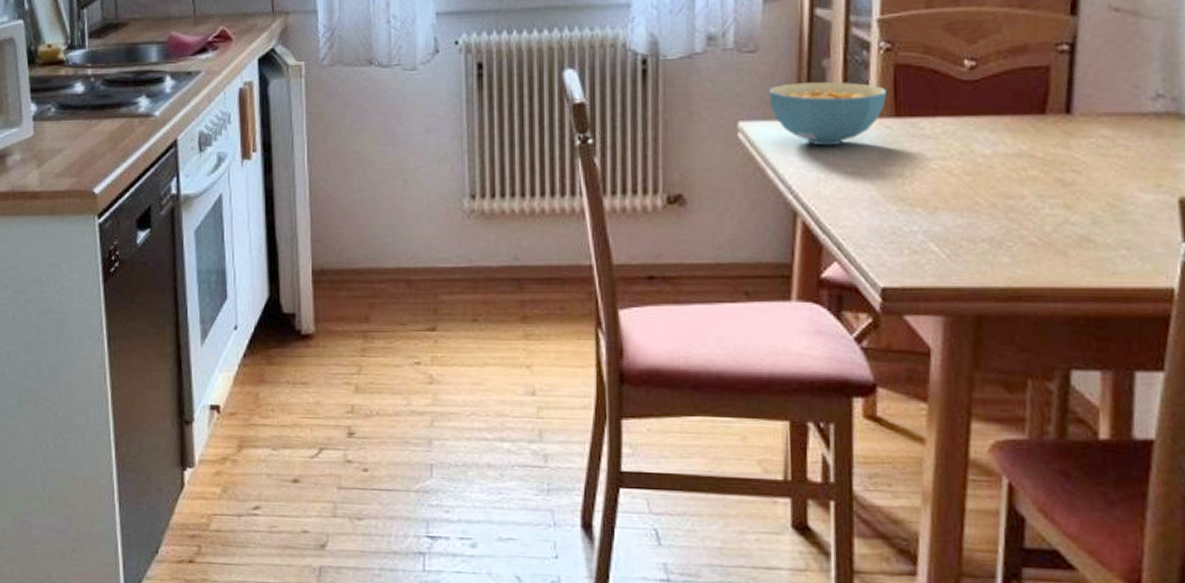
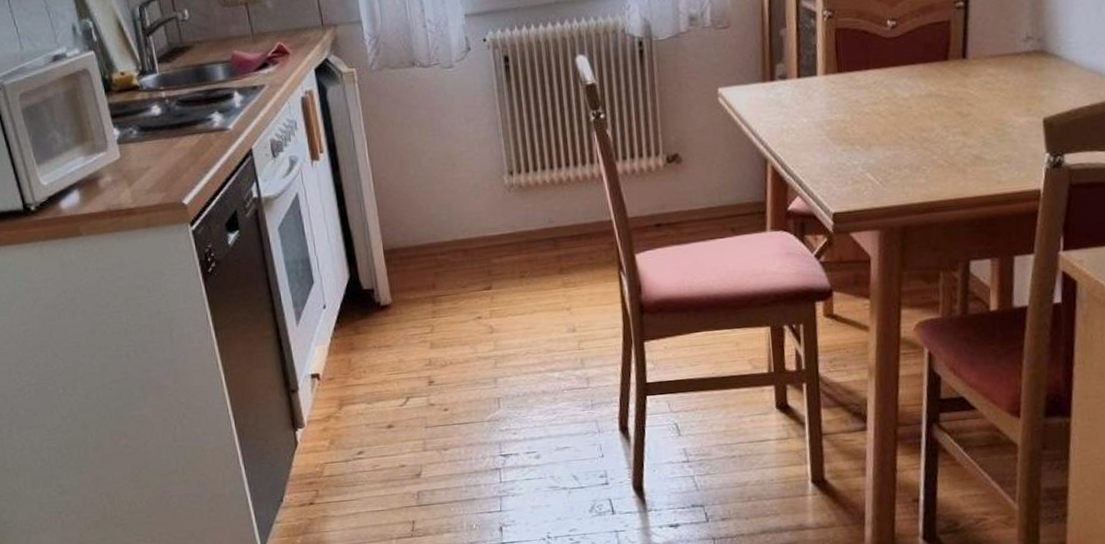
cereal bowl: present [769,82,886,146] -> none [740,47,830,103]

